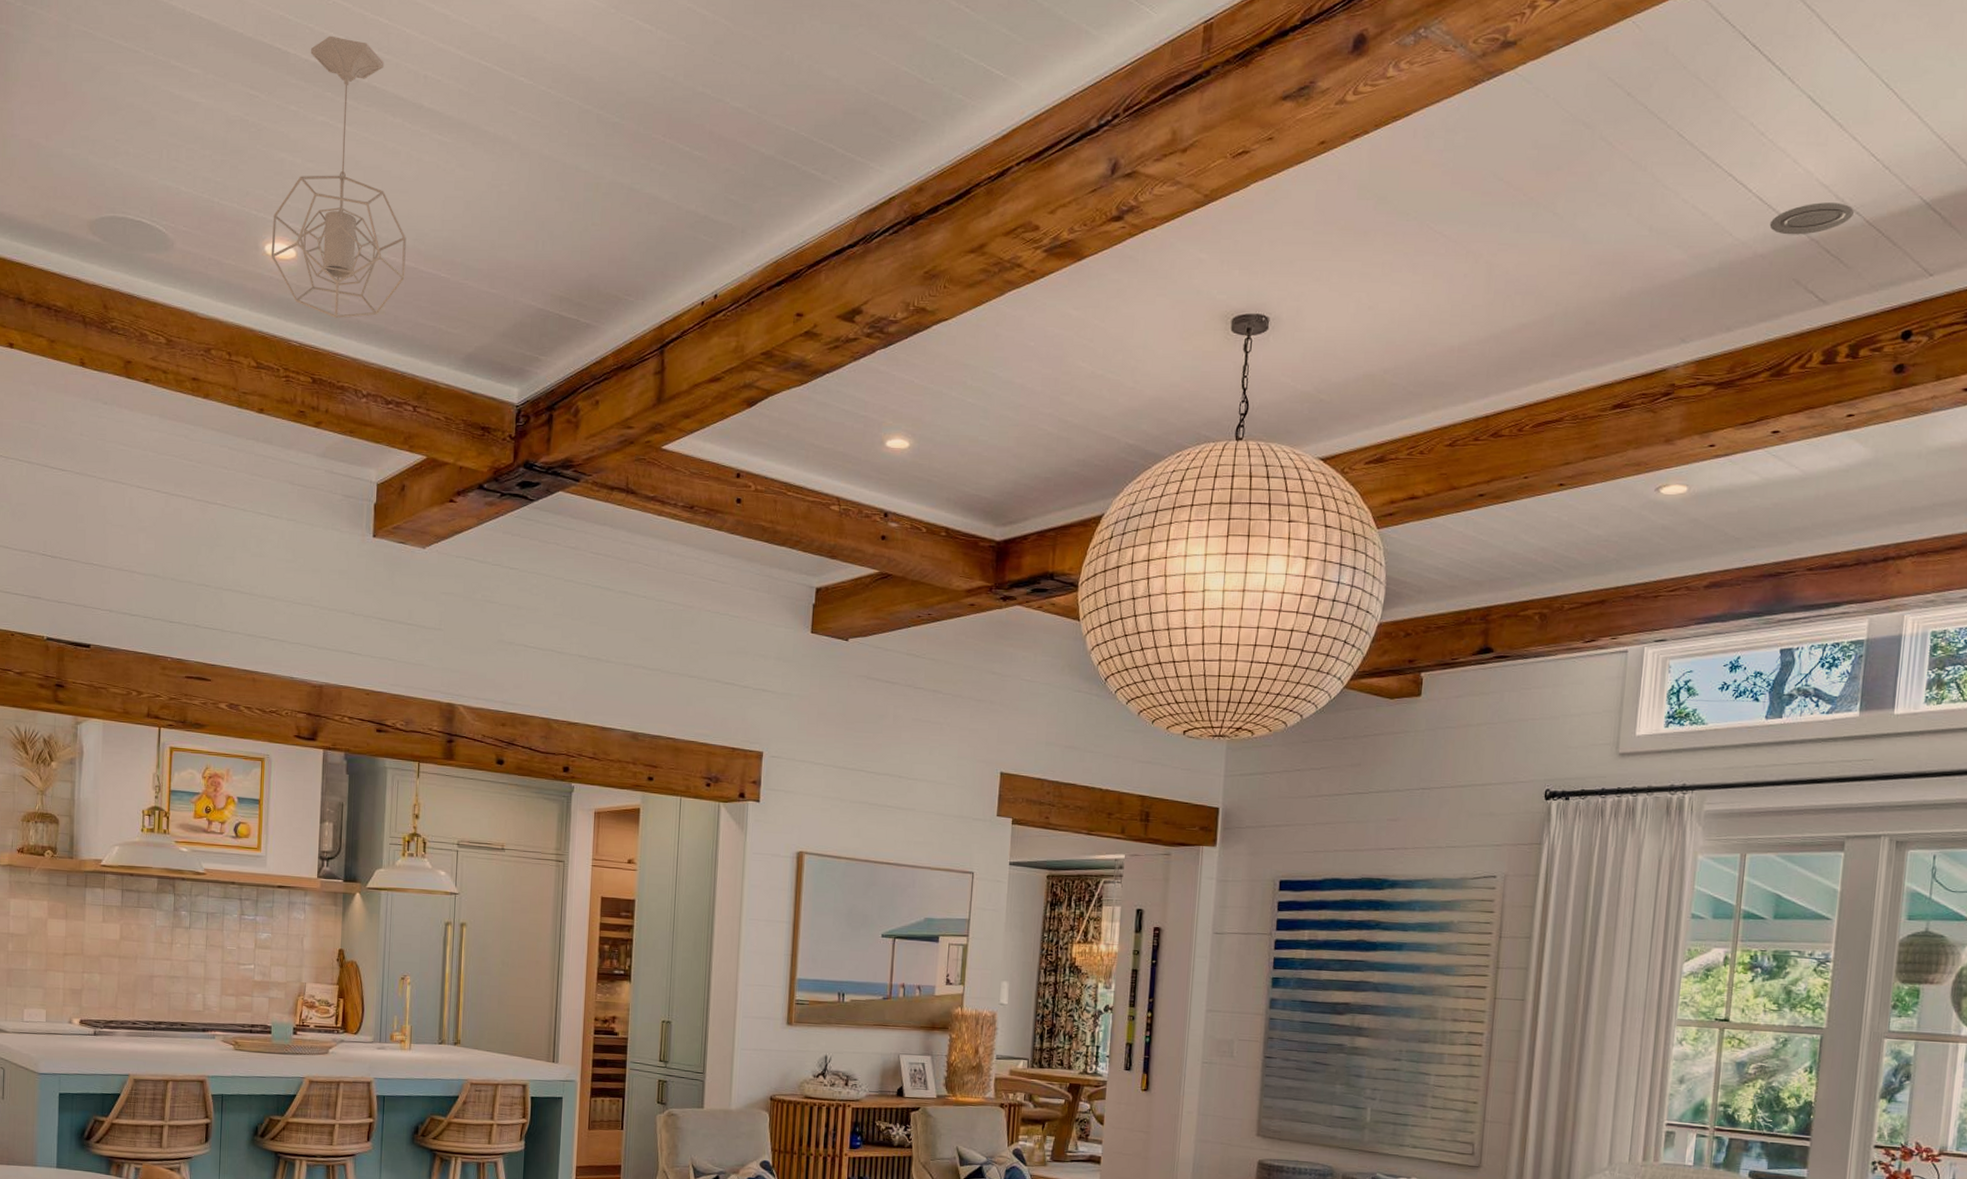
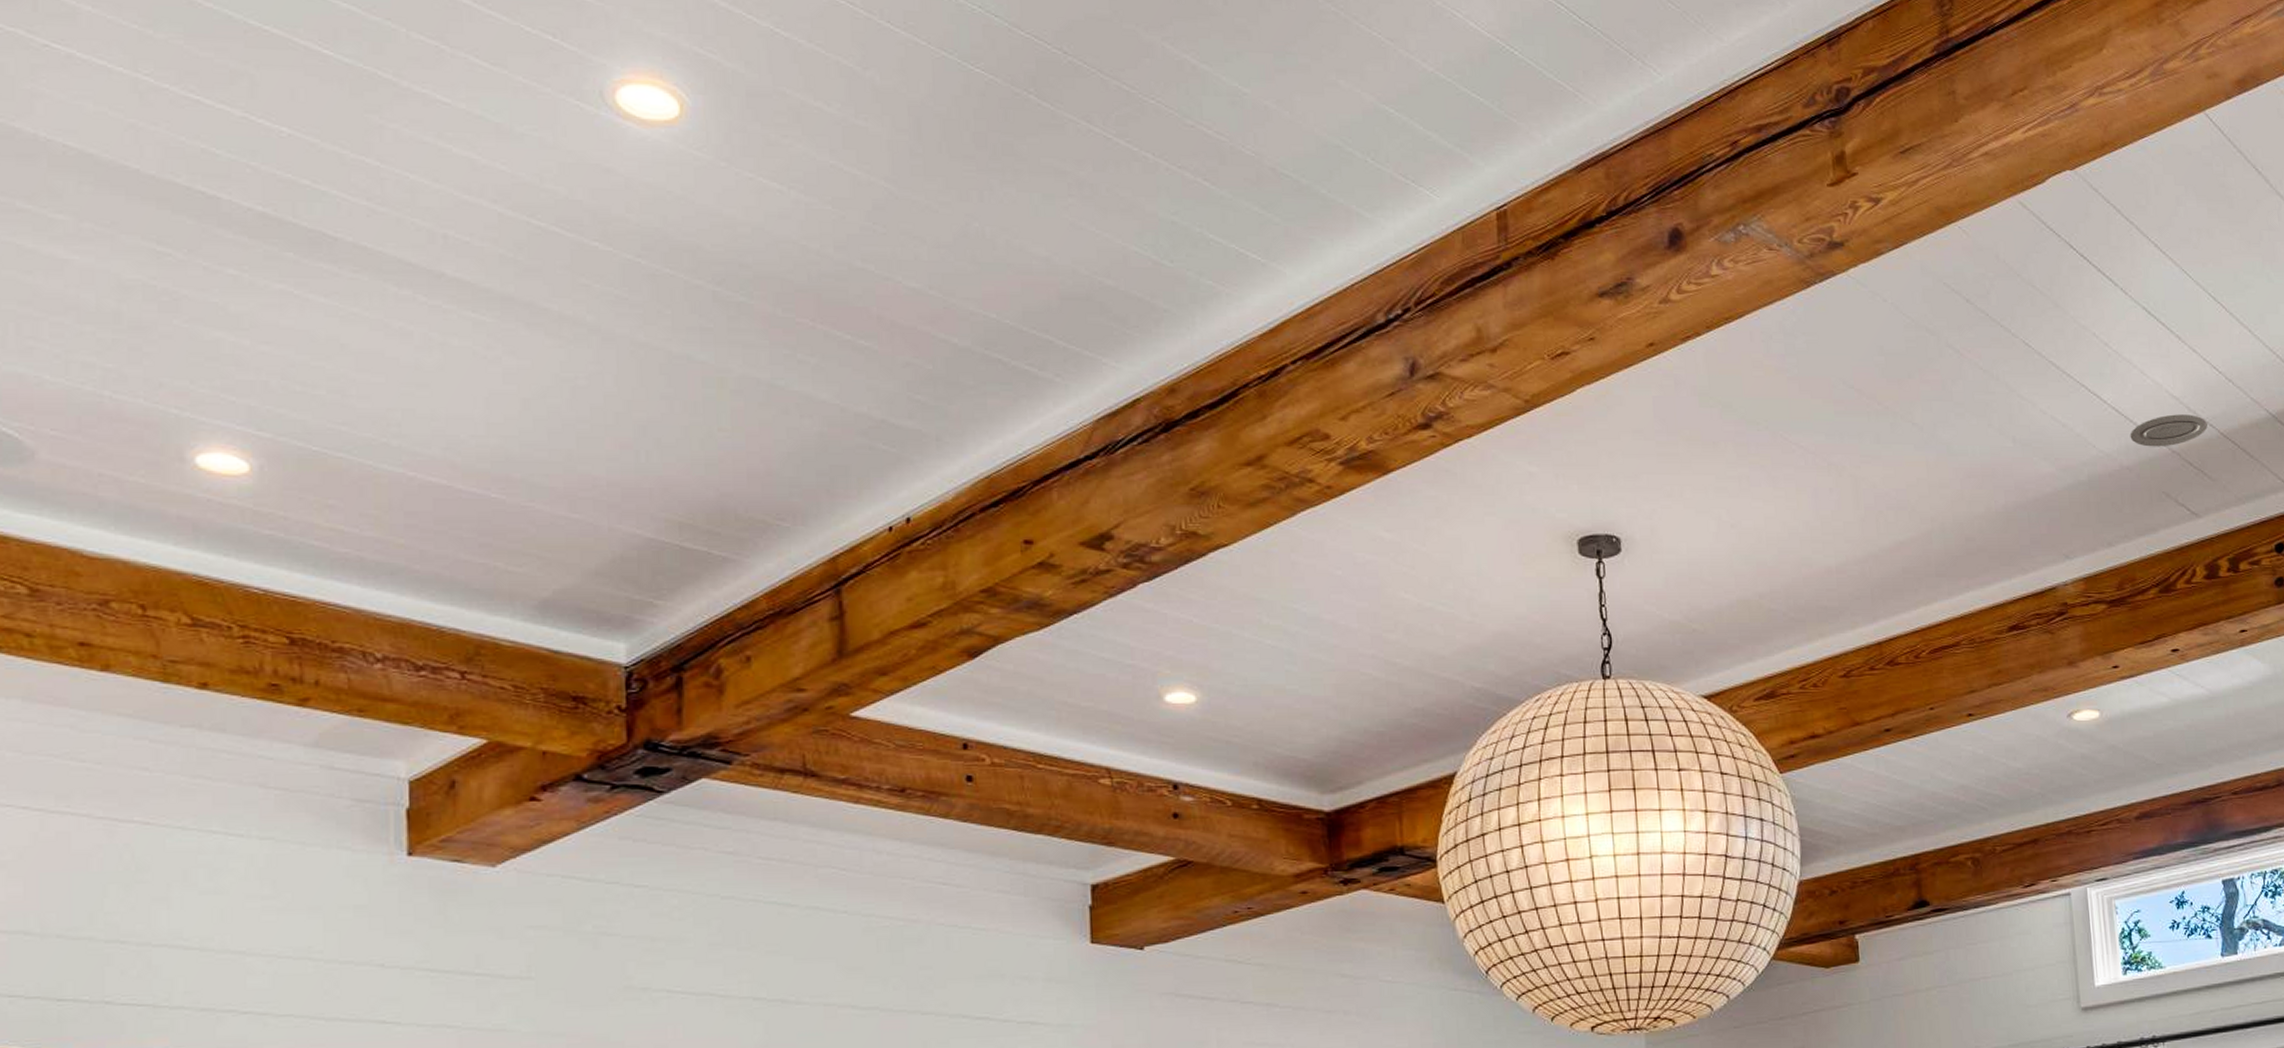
pendant light: present [271,35,406,319] -> none [206,178,433,556]

